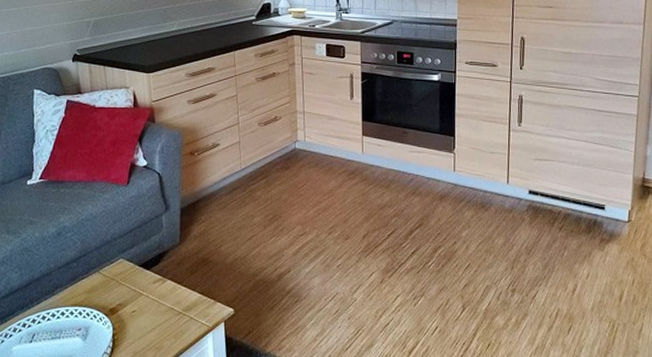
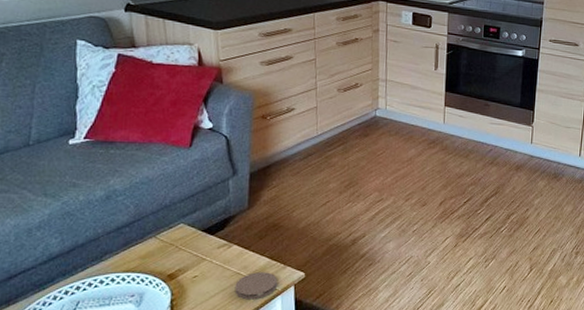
coaster: none [169,308,208,336] -> present [234,272,277,300]

